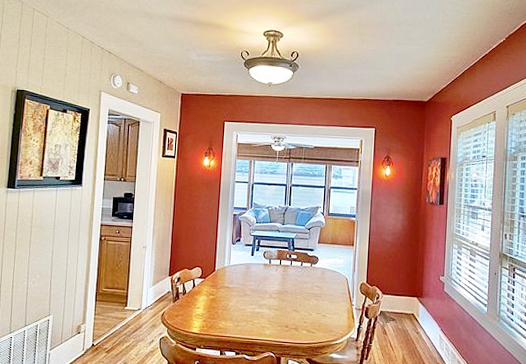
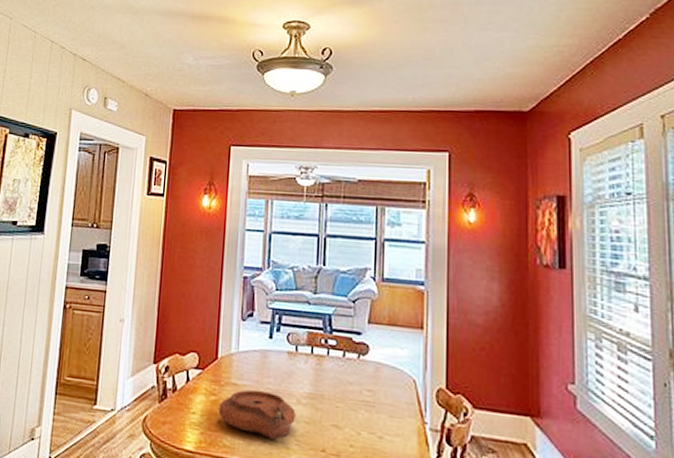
plate: none [215,290,269,322] -> present [218,389,296,440]

